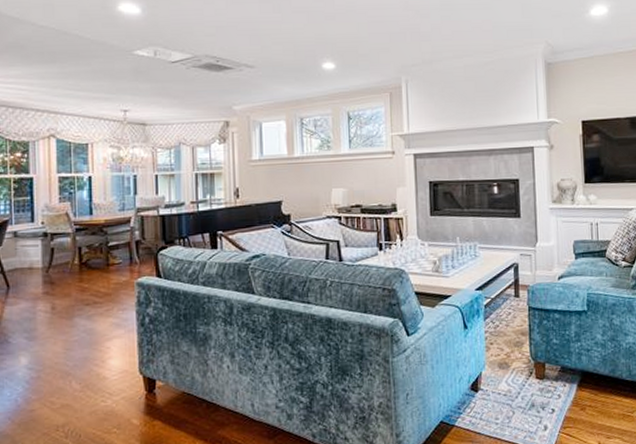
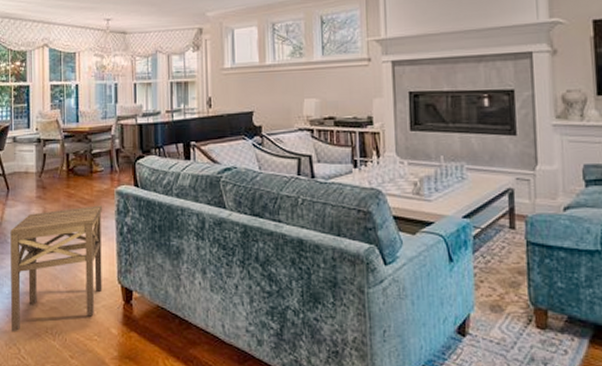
side table: none [11,298,122,435] -> present [10,205,102,332]

